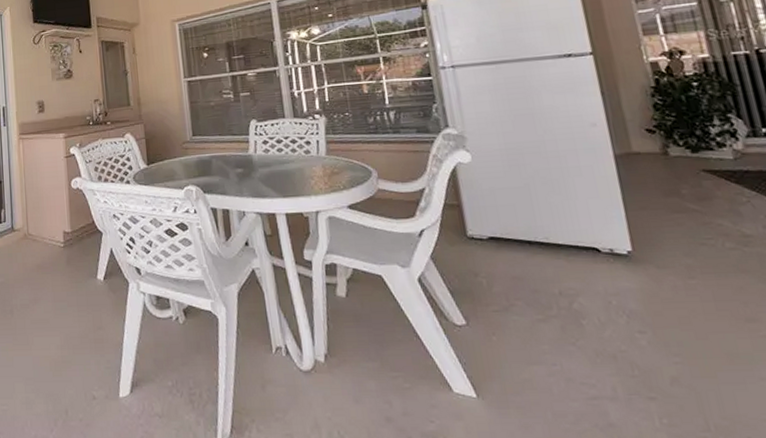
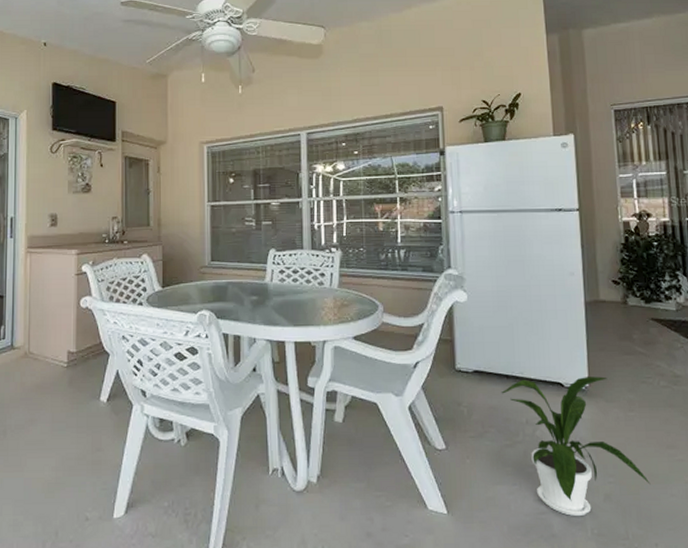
house plant: none [524,239,730,404] -> present [501,376,651,517]

